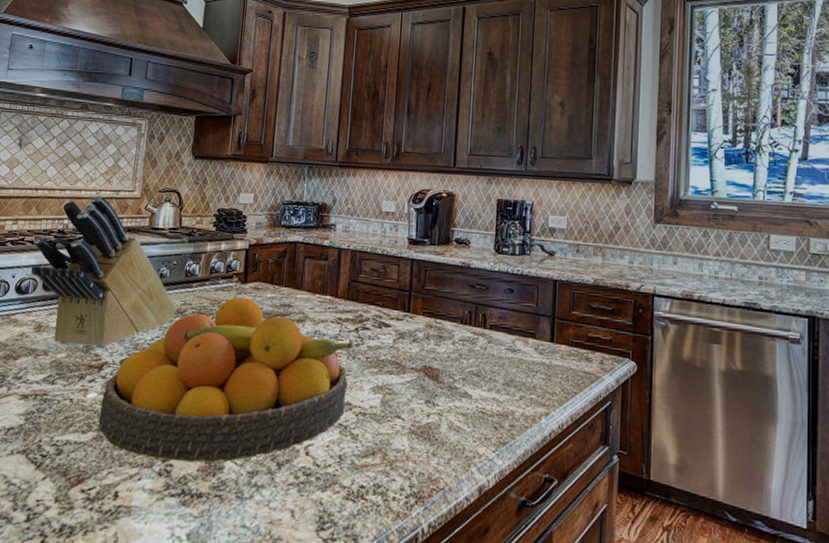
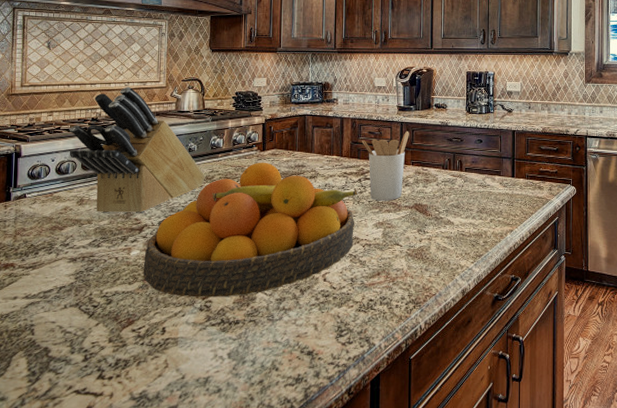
utensil holder: none [362,270,421,360] -> present [362,130,409,201]

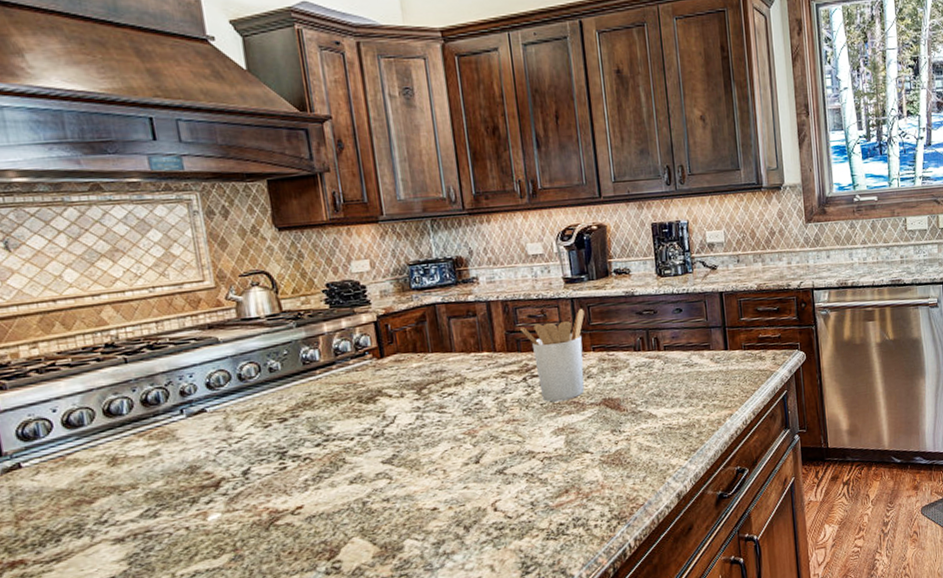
knife block: present [69,86,206,213] -> none [71,292,303,472]
fruit bowl: present [143,162,359,297] -> none [229,372,528,563]

